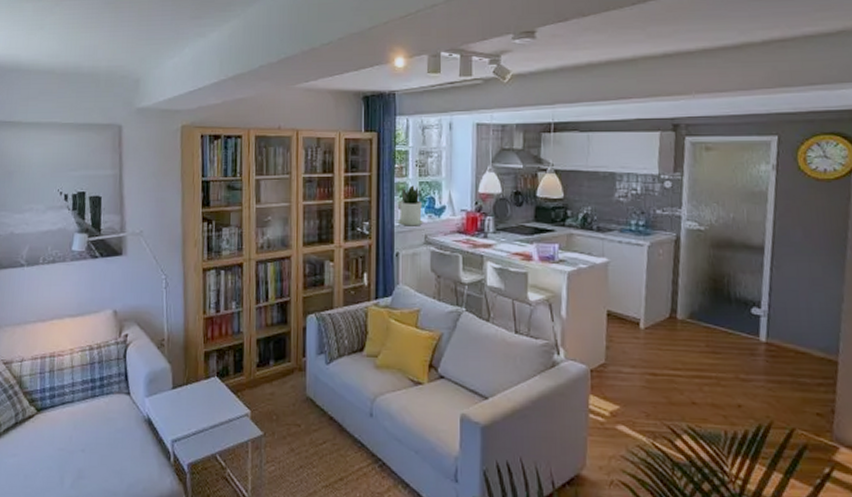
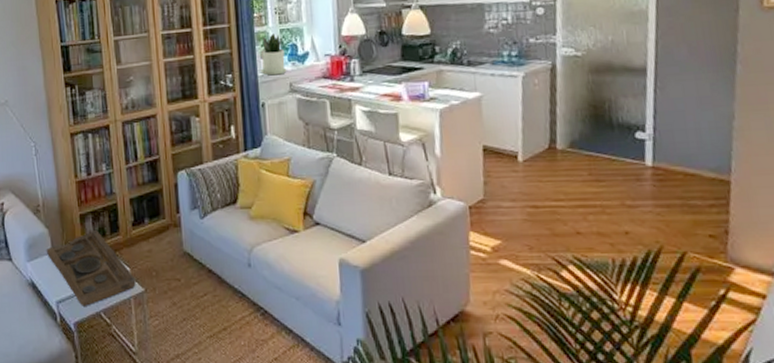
decorative tray: none [166,369,255,447] -> present [46,230,136,306]

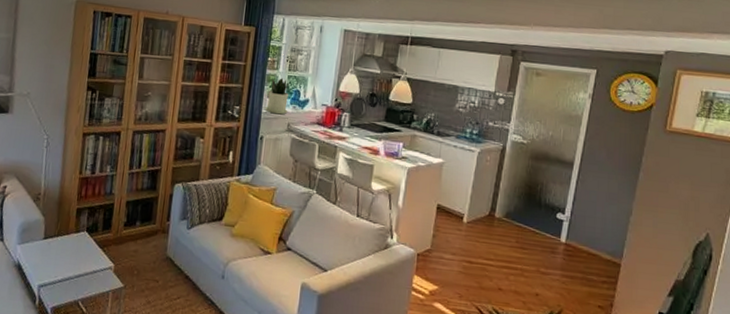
decorative tray: present [46,230,136,306] -> none [38,225,118,294]

